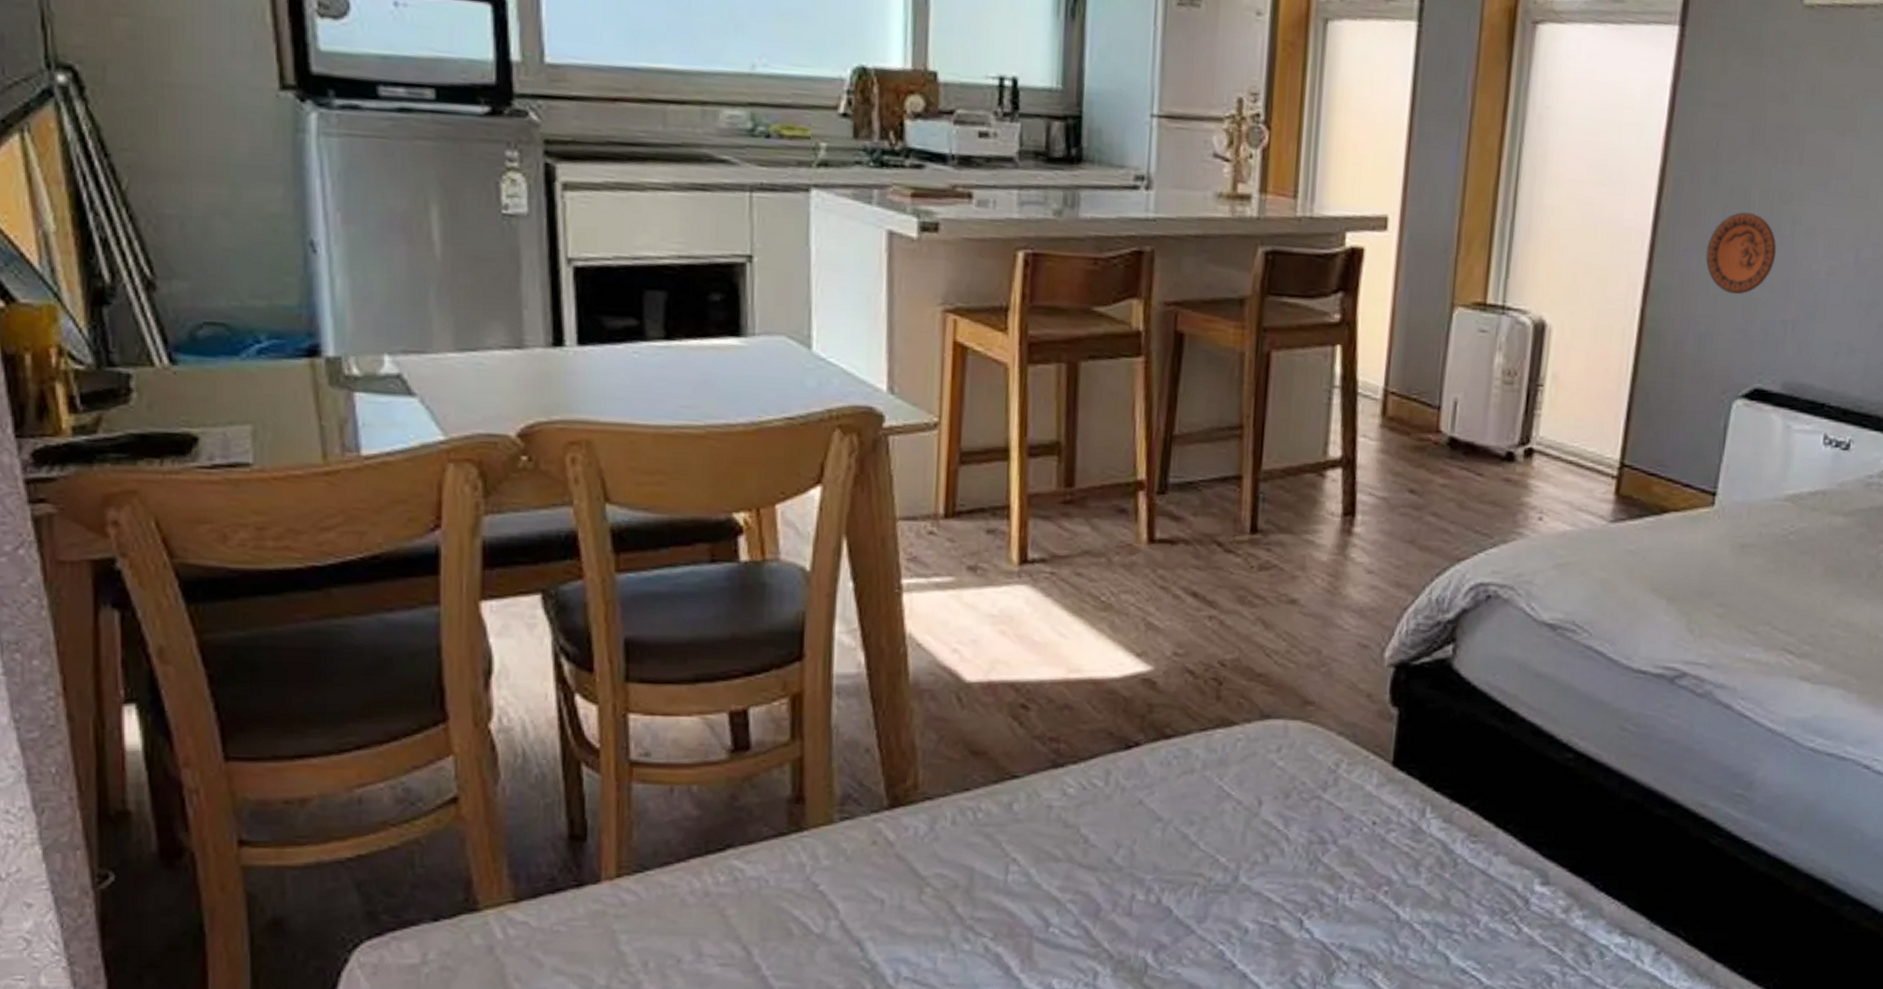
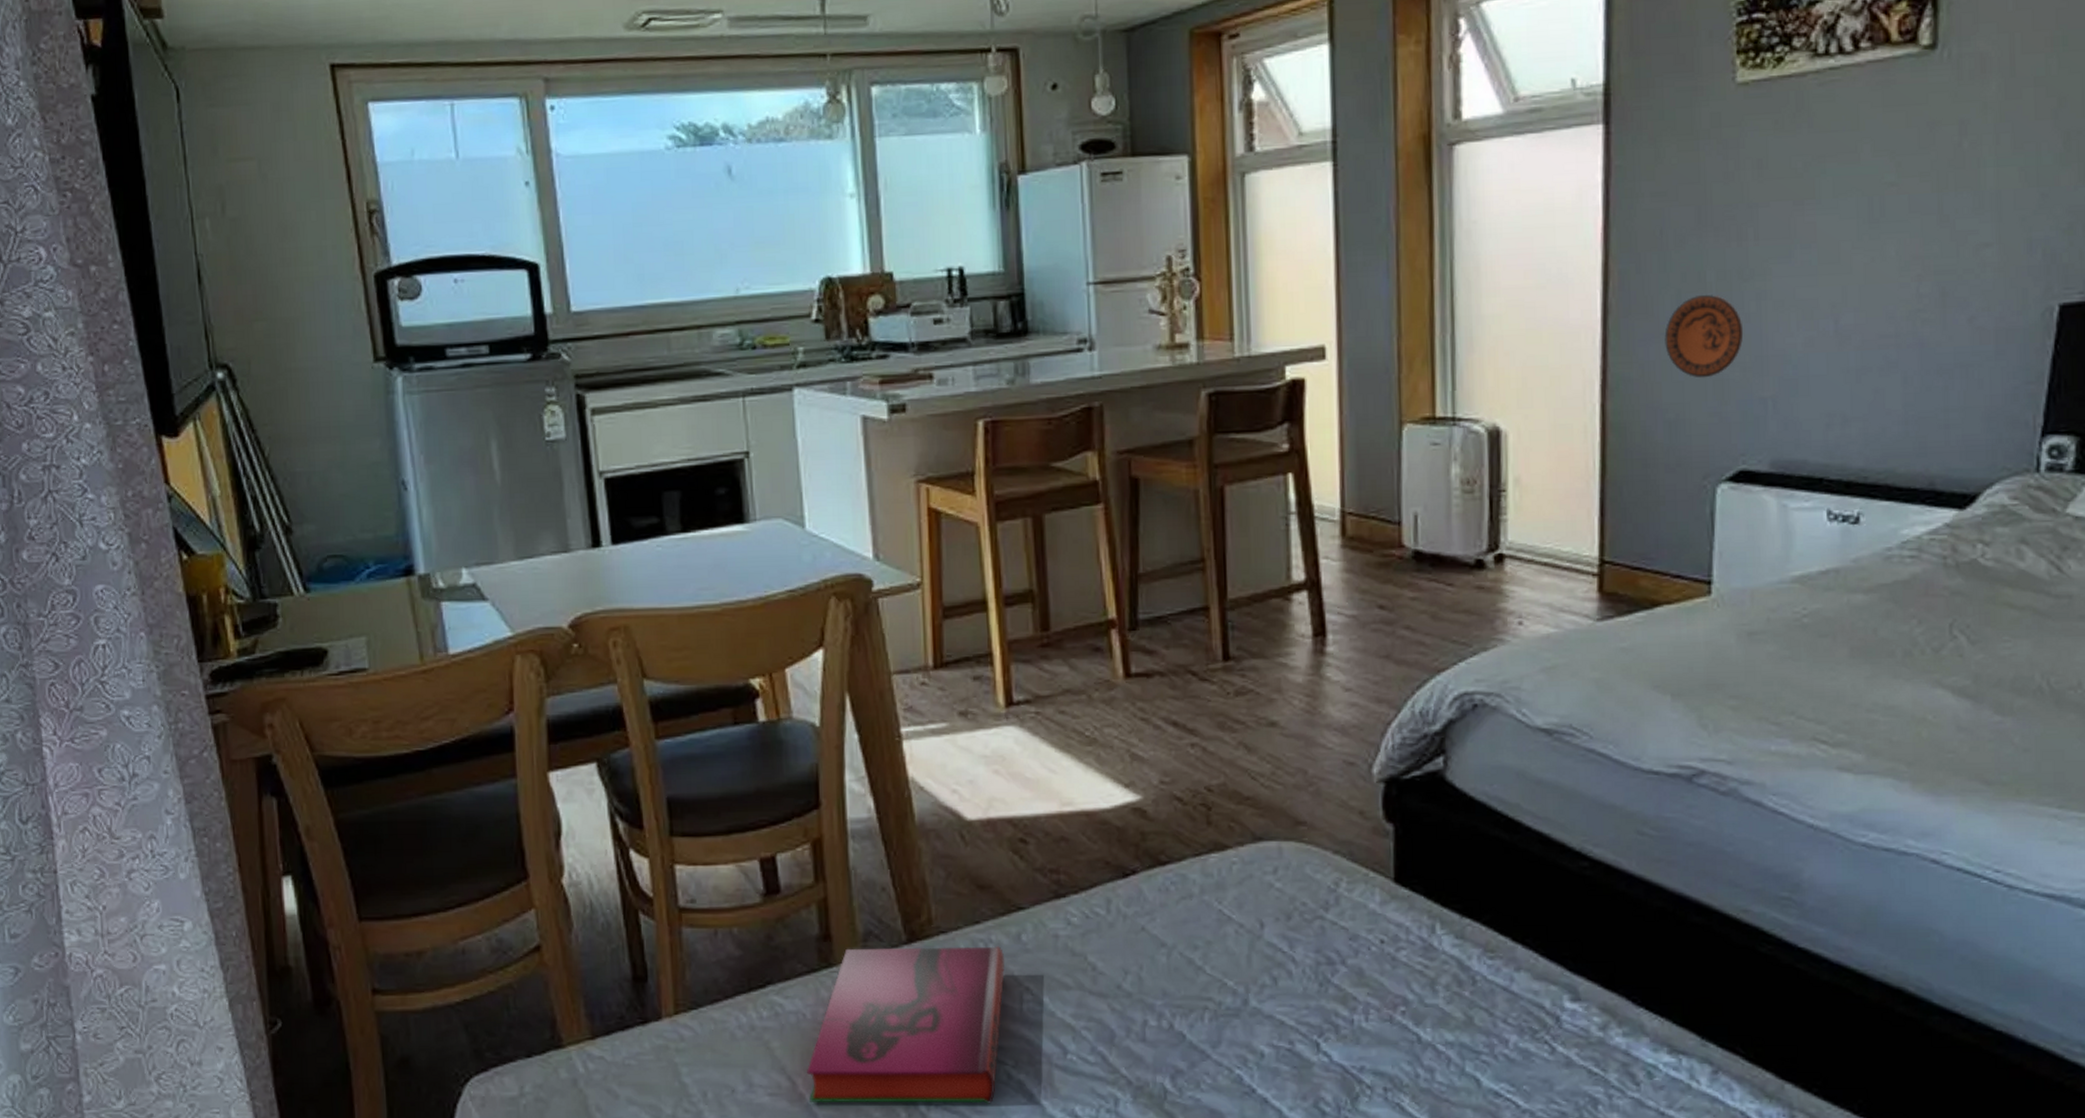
hardback book: none [764,812,994,977] -> present [806,946,1005,1104]

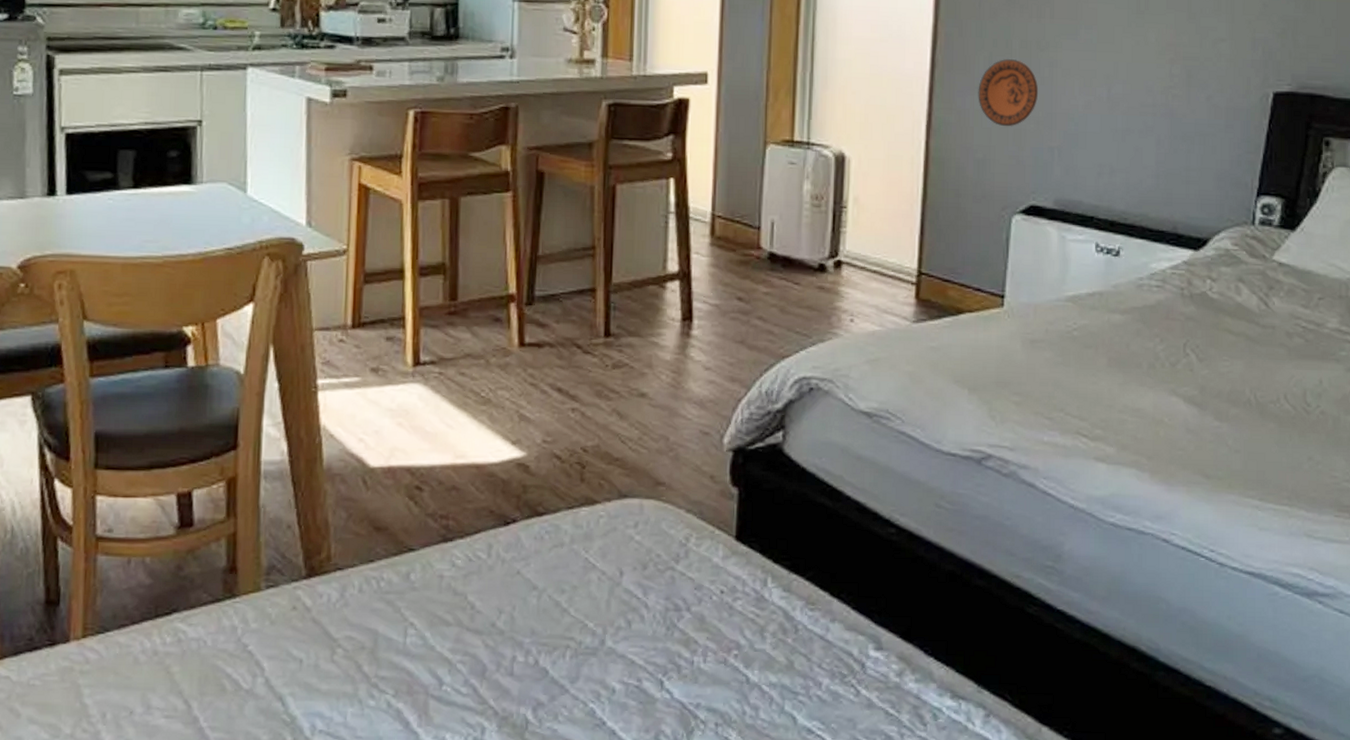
hardback book: present [806,946,1005,1104] -> none [202,580,394,730]

